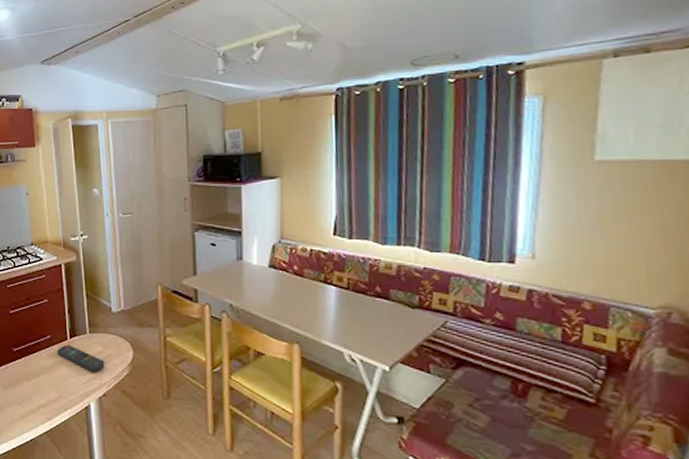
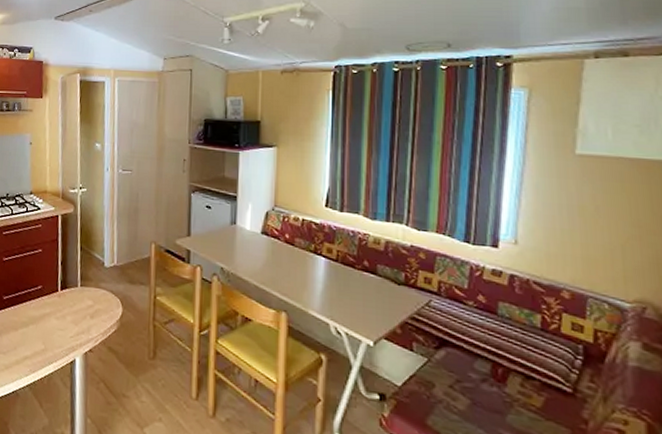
remote control: present [57,344,105,372] -> none [47,296,94,327]

